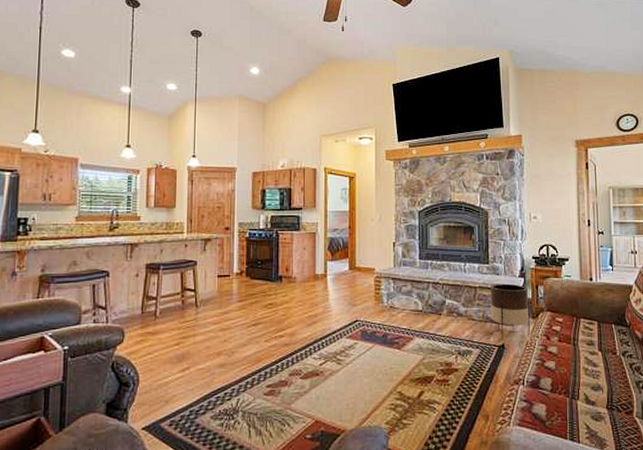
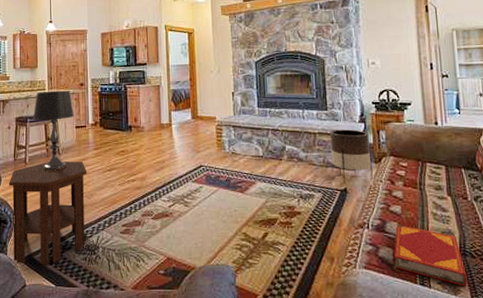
side table: none [134,314,229,433] -> present [9,161,87,264]
table lamp: none [166,234,217,325] -> present [32,90,74,171]
hardback book: none [546,380,613,441] -> present [393,224,468,287]

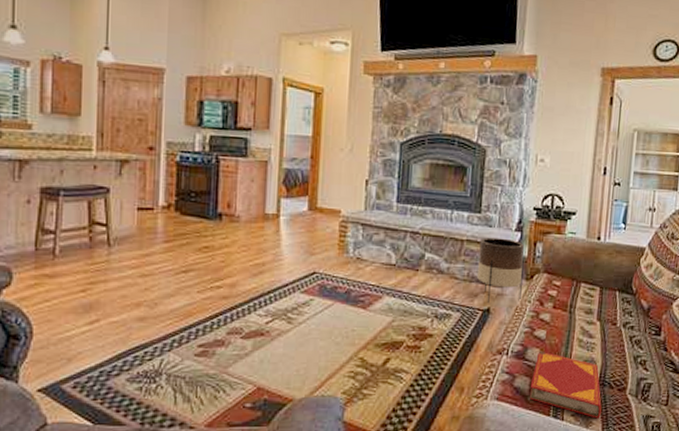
side table: present [9,161,87,264] -> none [25,255,152,396]
table lamp: present [32,90,74,171] -> none [68,152,136,268]

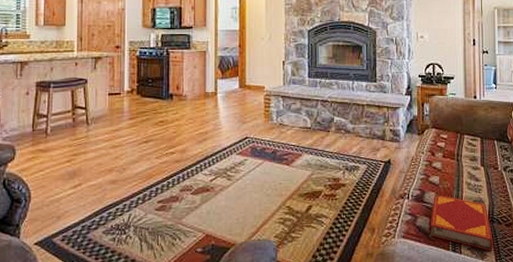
planter: present [477,237,524,303] -> none [378,101,415,155]

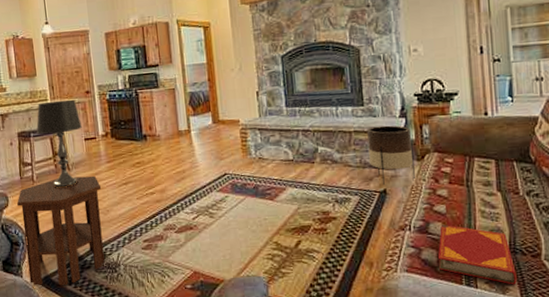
side table: none [25,132,120,247] -> present [17,175,105,286]
table lamp: none [57,53,107,143] -> present [36,99,82,188]
planter: none [378,101,415,155] -> present [367,125,415,185]

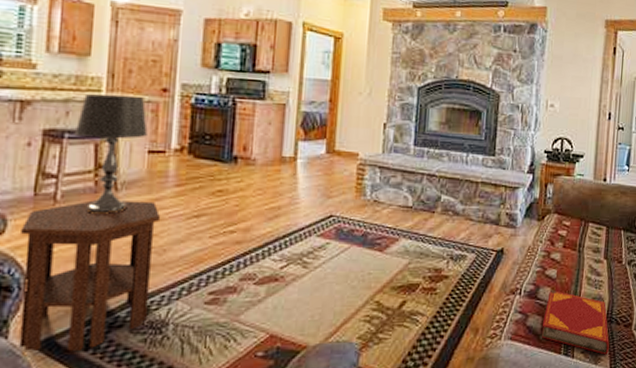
planter: present [367,125,415,185] -> none [492,179,536,243]

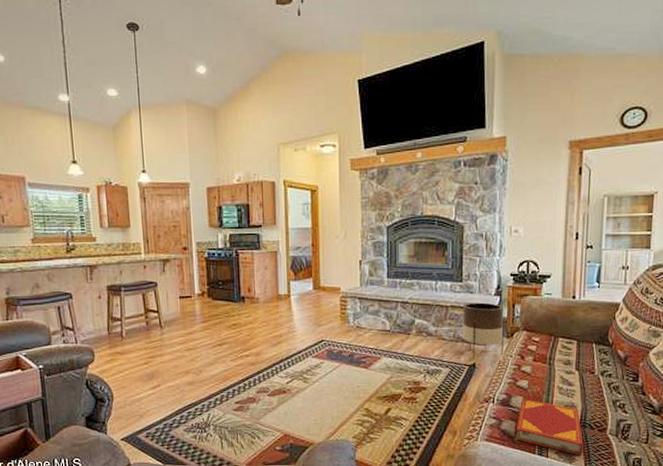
side table: present [19,200,161,351] -> none [104,335,195,443]
table lamp: present [74,93,148,214] -> none [127,255,177,346]
planter: none [492,179,536,243] -> present [462,302,504,359]

